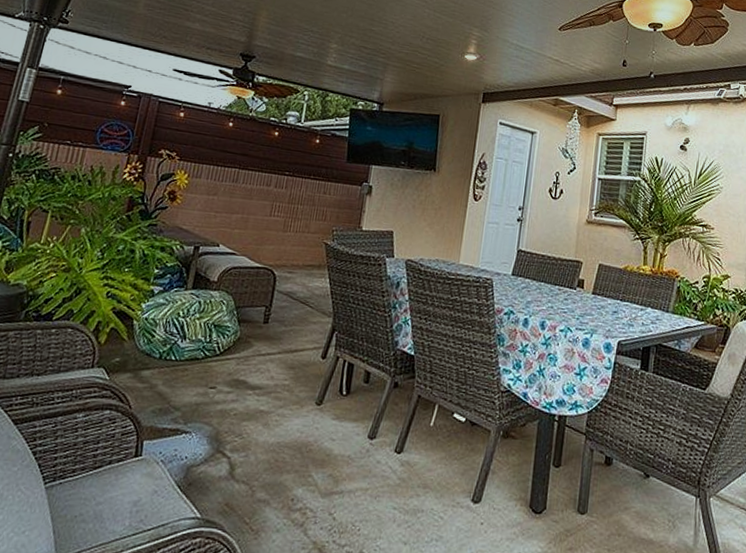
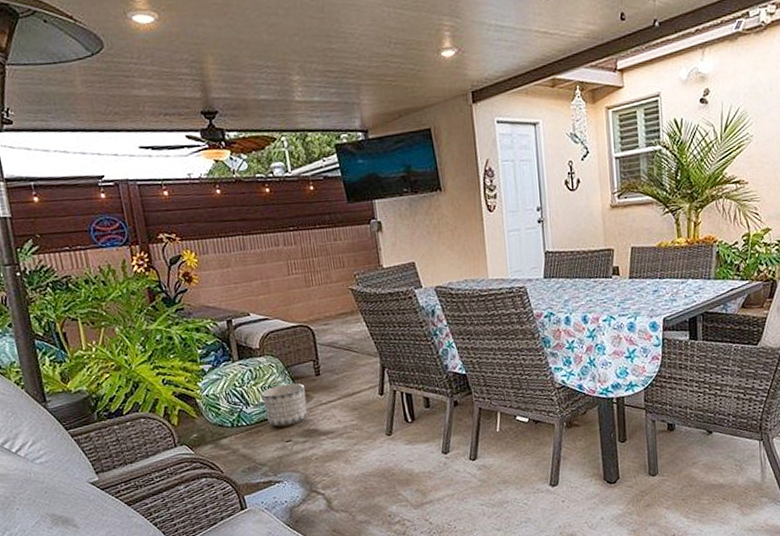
planter: none [198,324,249,372] -> present [262,383,307,427]

